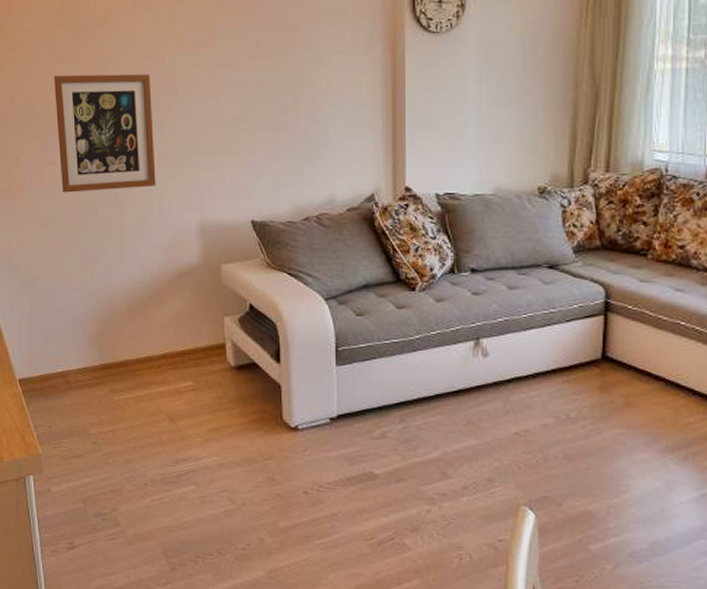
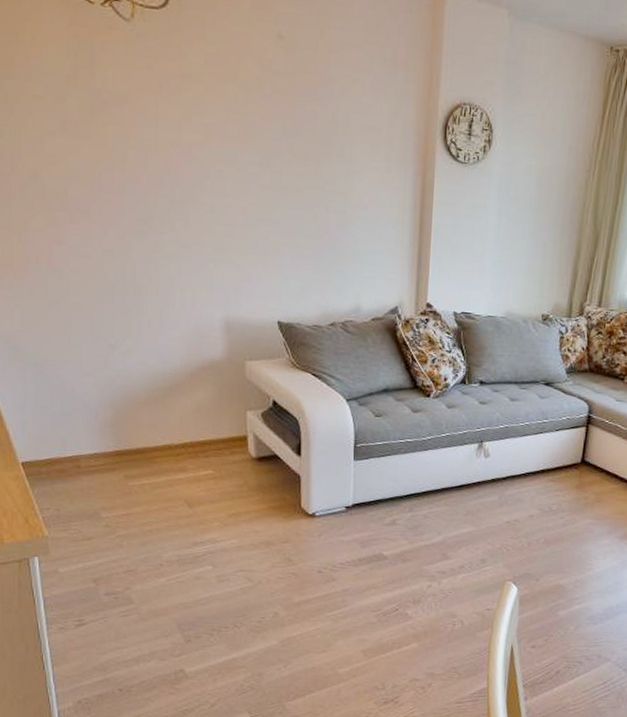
wall art: present [54,74,156,193] -> none [65,150,179,279]

